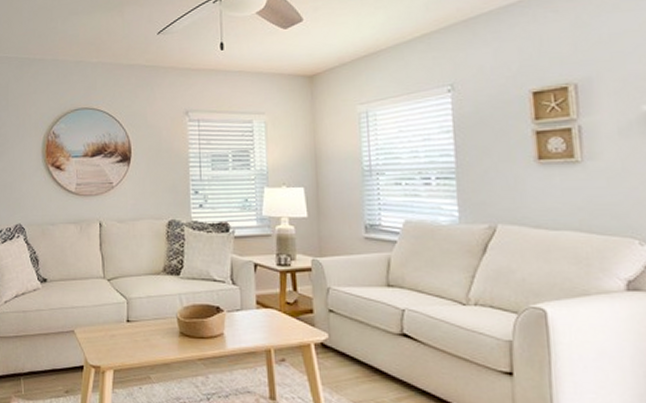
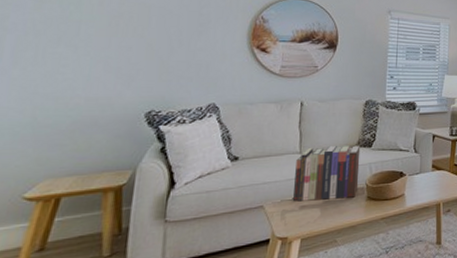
books: none [101,272,169,332] -> present [293,145,361,202]

